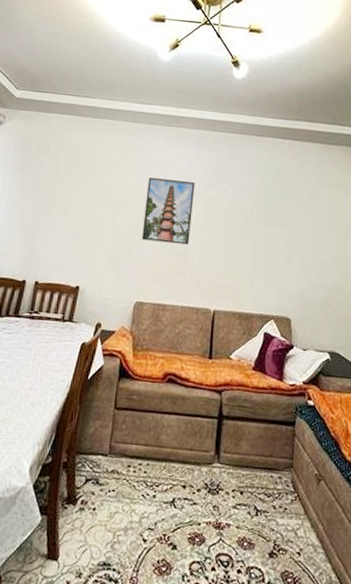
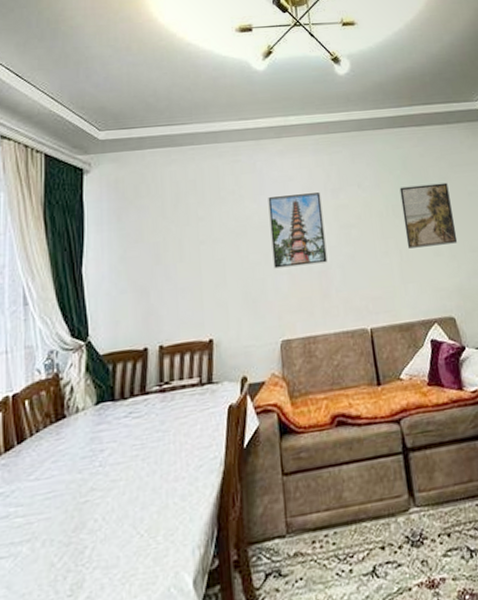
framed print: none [263,193,314,255] -> present [399,182,458,249]

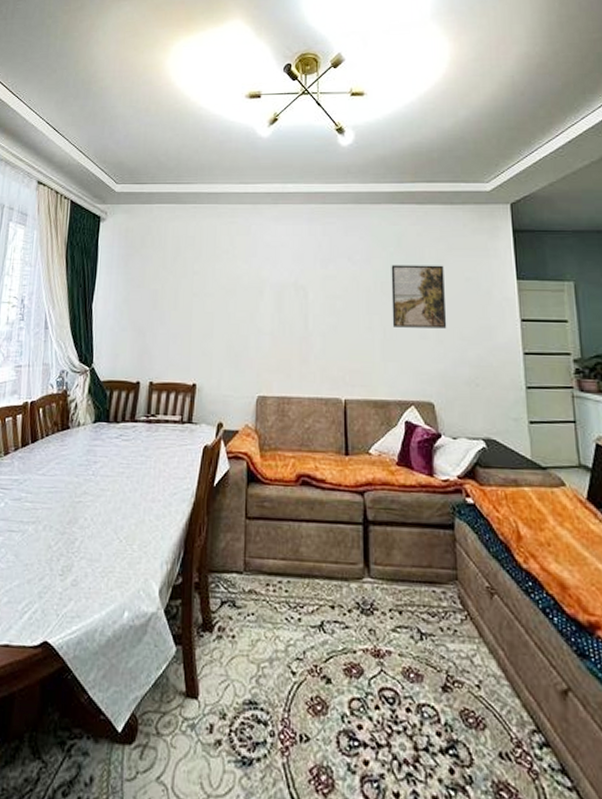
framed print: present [268,192,328,269] -> none [258,260,310,329]

